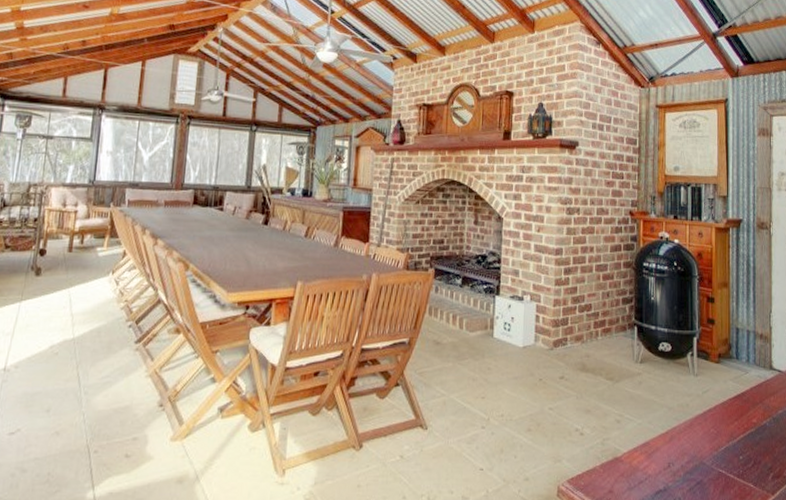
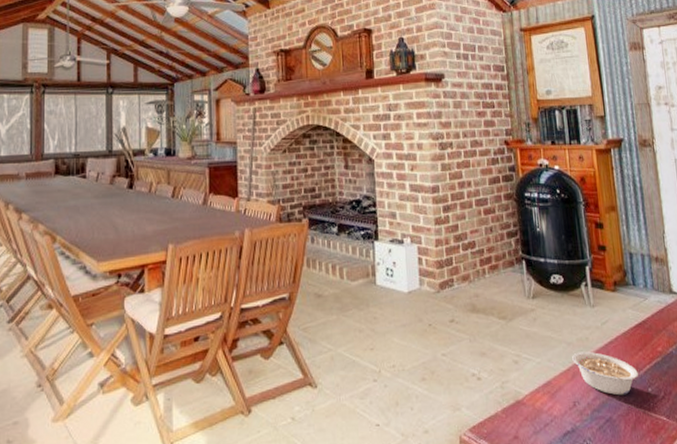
legume: none [671,417,732,461] -> present [572,351,639,396]

